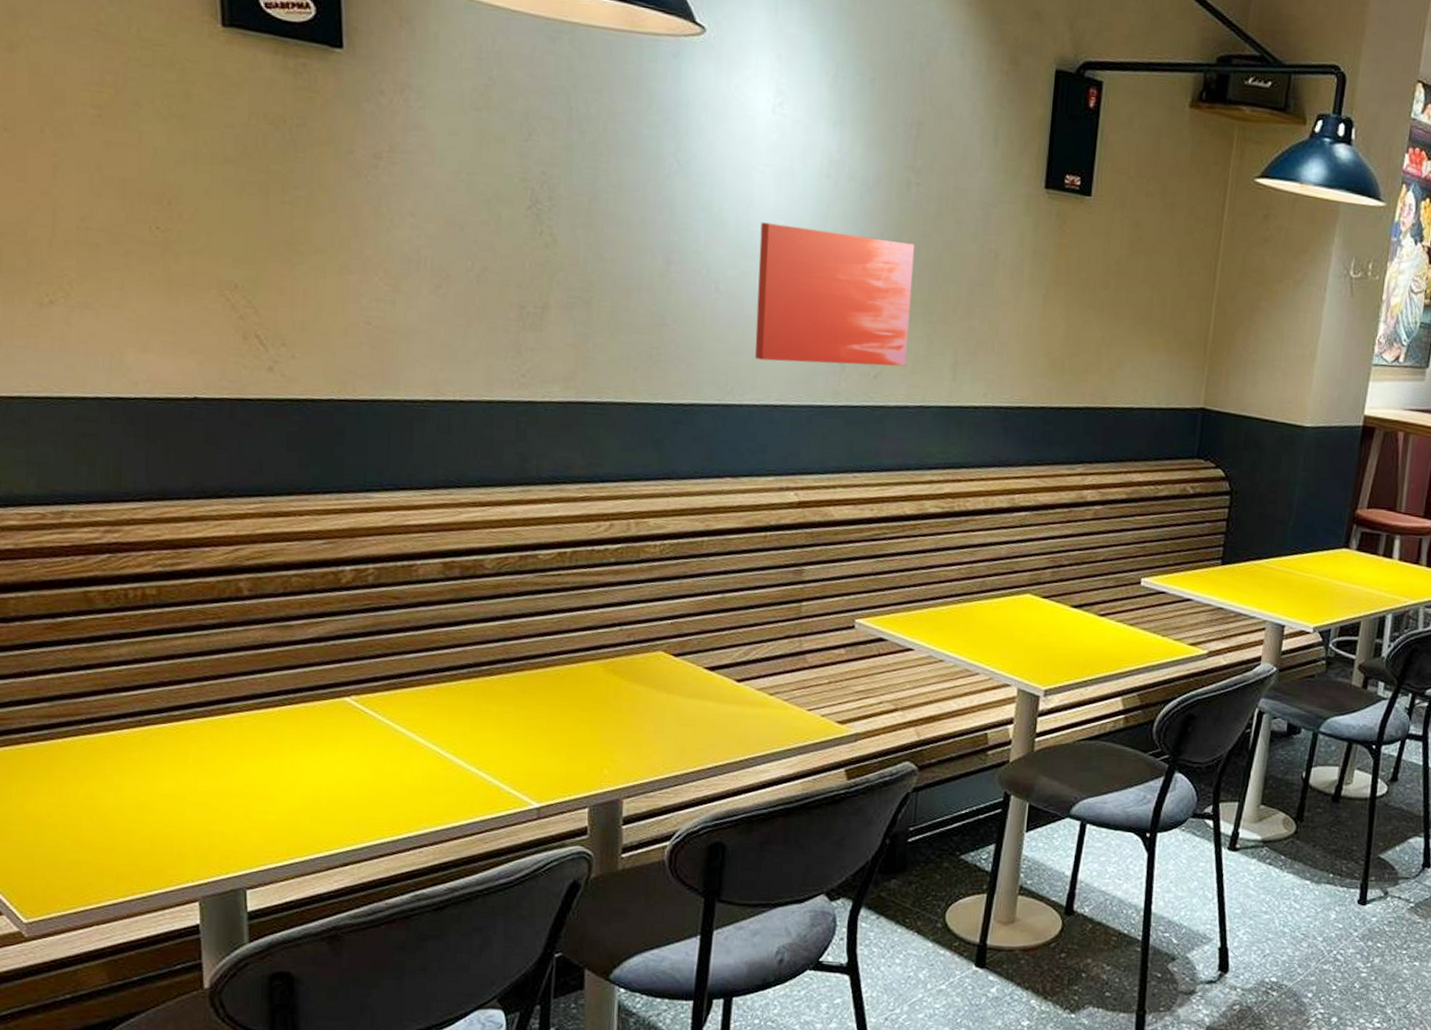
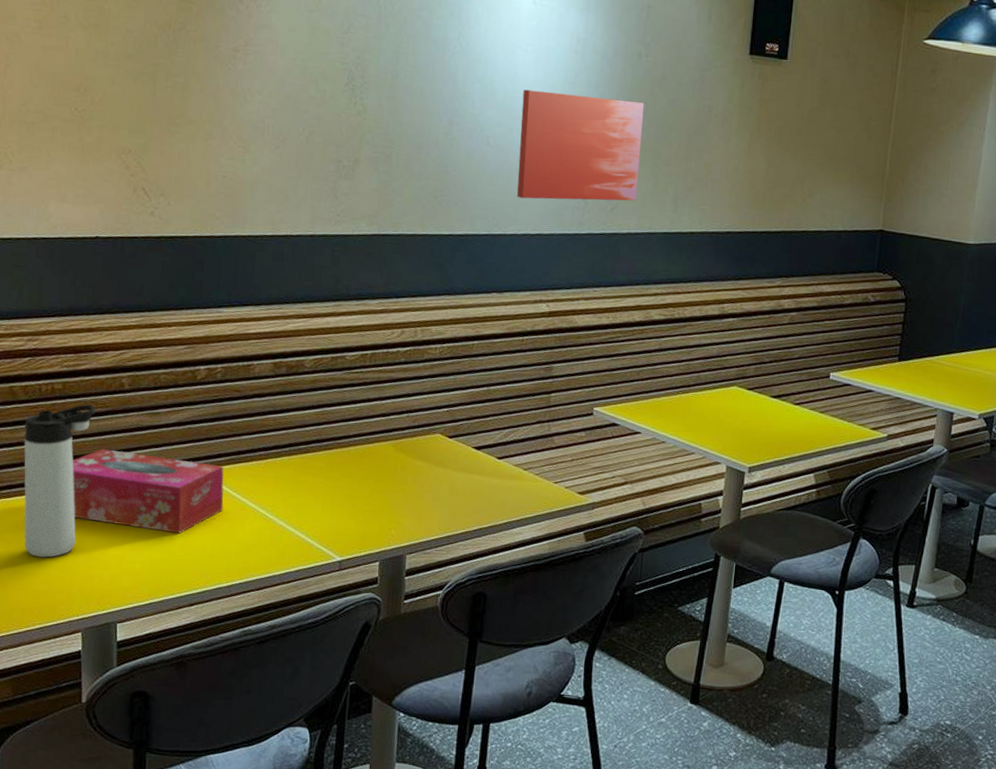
thermos bottle: none [107,614,204,810] -> present [23,404,95,558]
tissue box: none [175,671,383,777] -> present [72,449,224,534]

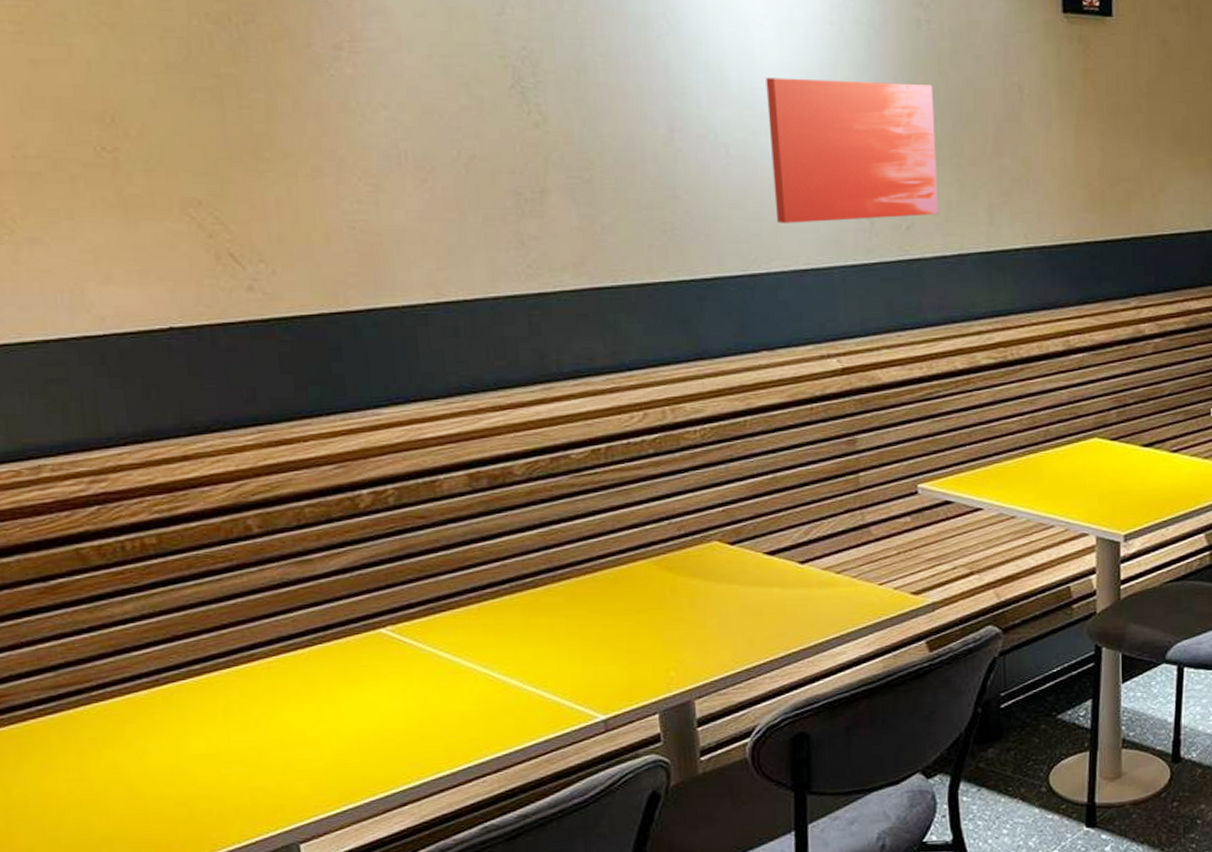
thermos bottle: present [23,404,95,558] -> none [108,559,218,774]
tissue box: present [72,449,224,534] -> none [191,617,428,716]

